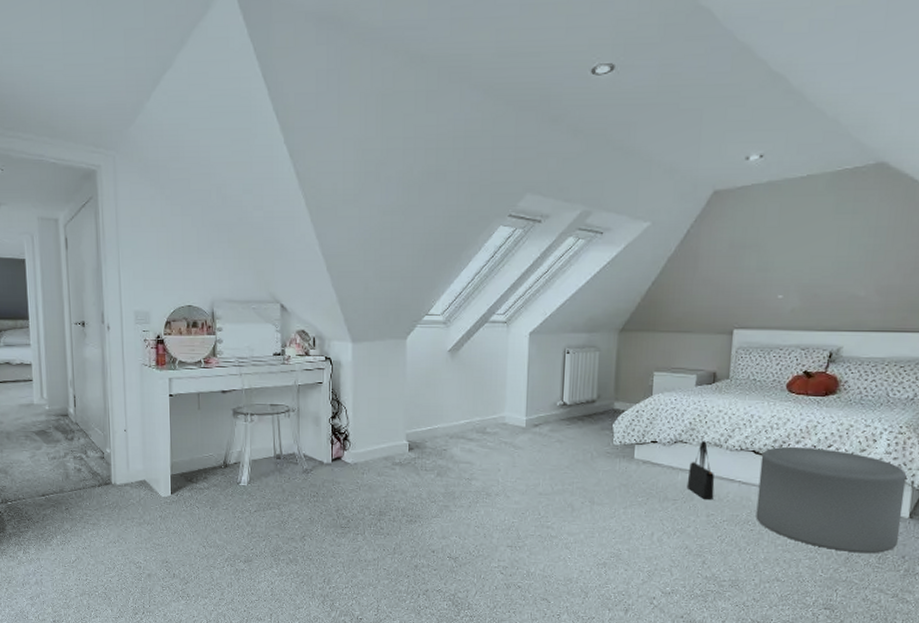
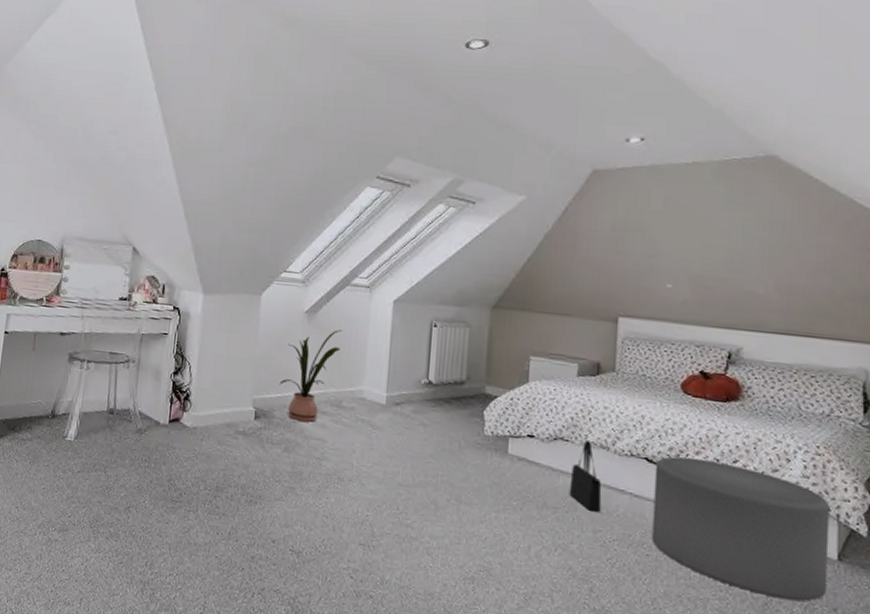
house plant: none [429,364,483,449] -> present [279,330,342,422]

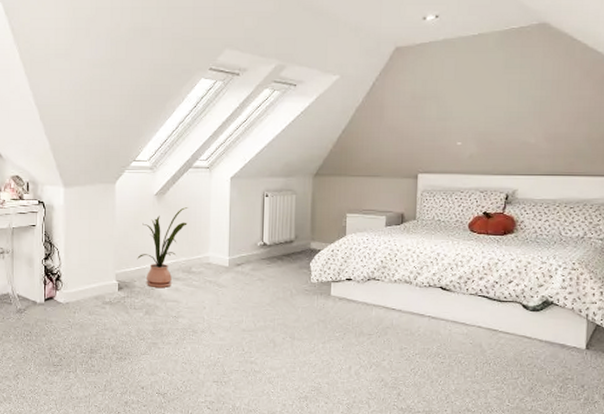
tote bag: present [569,439,602,512] -> none [380,277,406,334]
pouf: present [652,456,830,602] -> none [445,282,582,383]

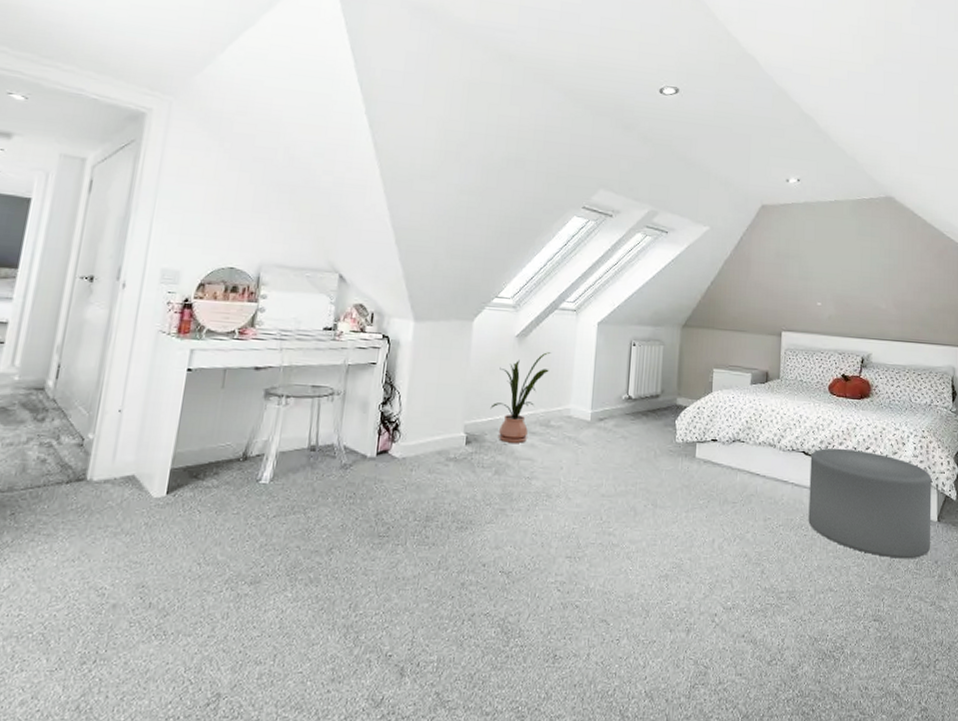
pouf: none [445,282,582,383] -> present [808,448,932,559]

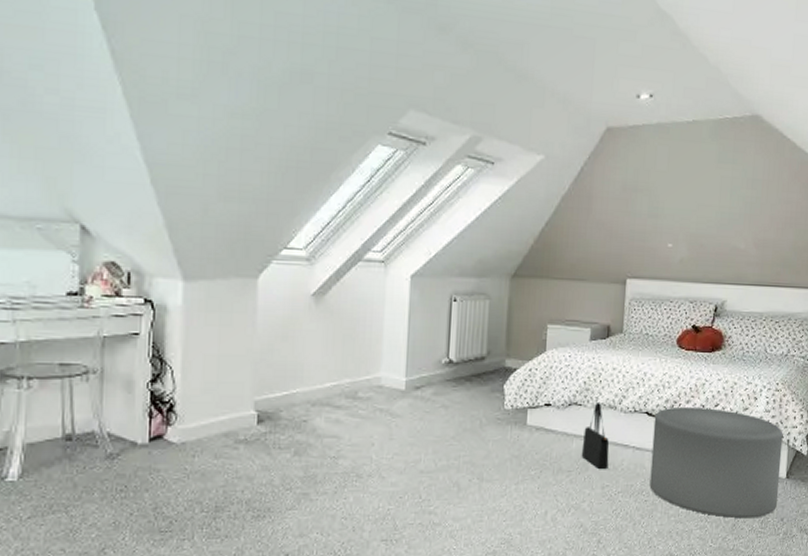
house plant: present [490,352,551,443] -> none [285,312,355,419]
tote bag: none [745,439,770,502] -> present [581,401,610,469]

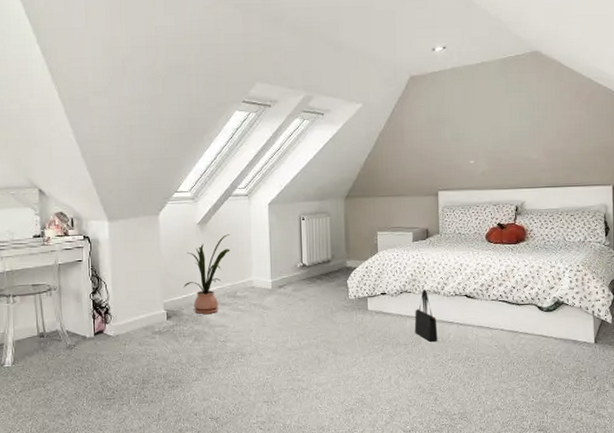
house plant: none [285,312,355,419] -> present [183,234,230,314]
pouf: present [649,406,783,519] -> none [472,288,589,378]

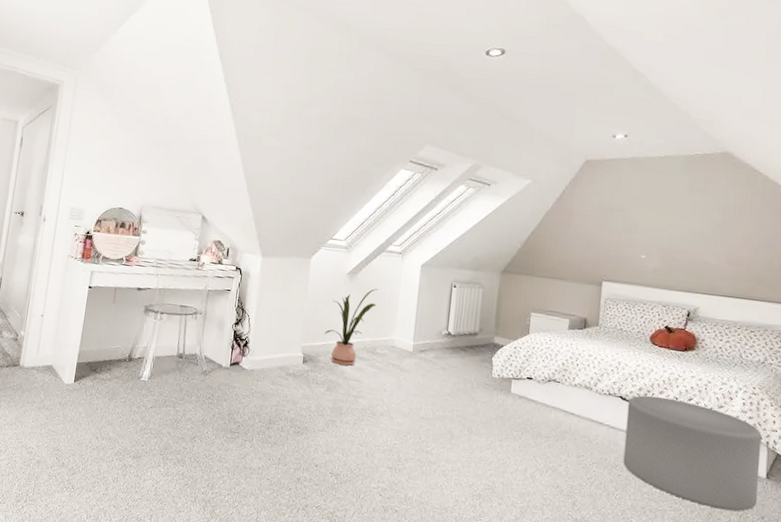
tote bag: present [414,289,438,342] -> none [559,381,585,440]
pouf: none [472,288,589,378] -> present [623,395,762,511]

